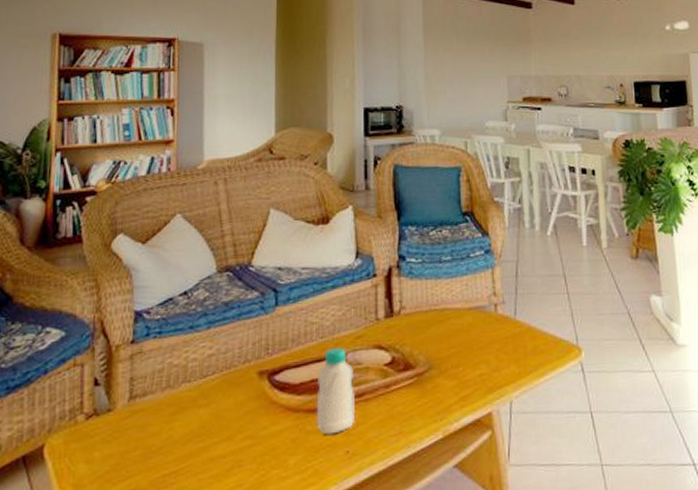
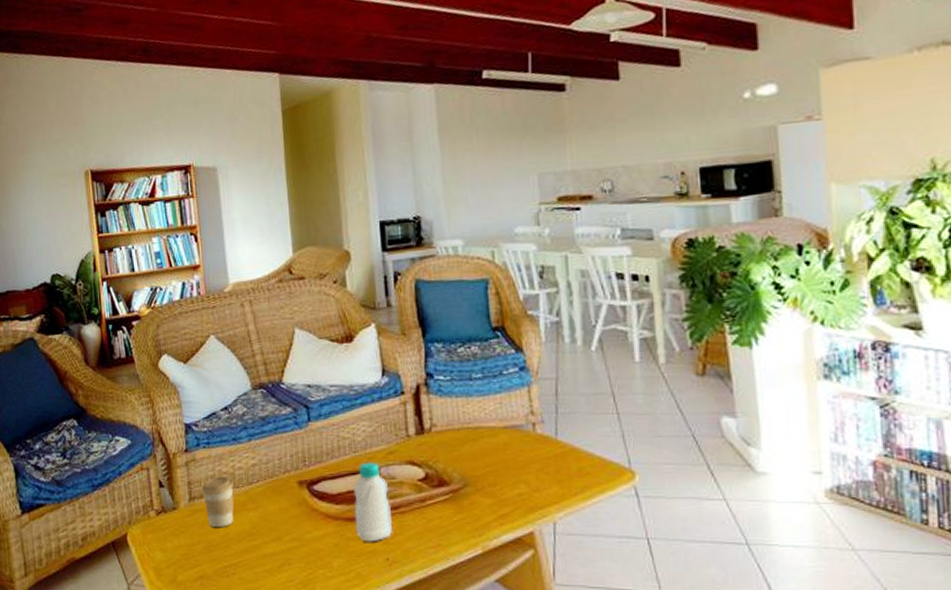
coffee cup: none [145,369,184,429] -> present [201,475,234,527]

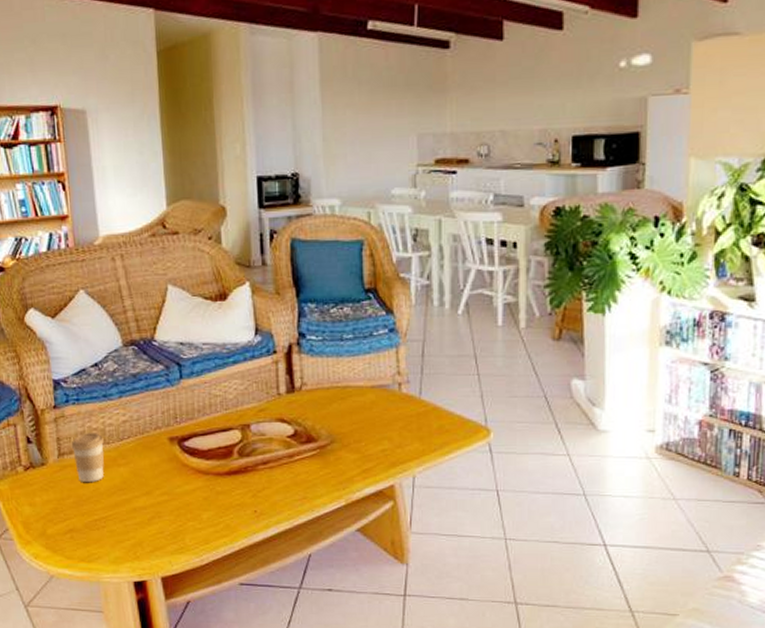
bottle: present [353,462,393,542] -> none [224,419,262,496]

